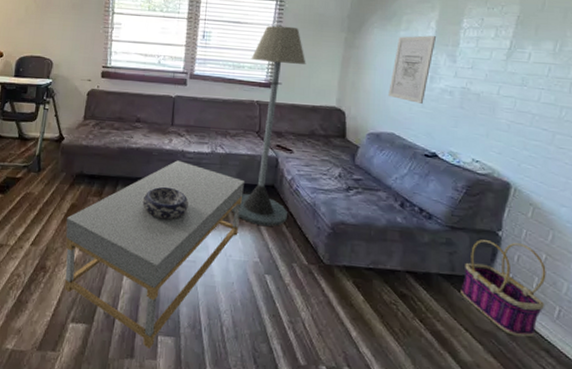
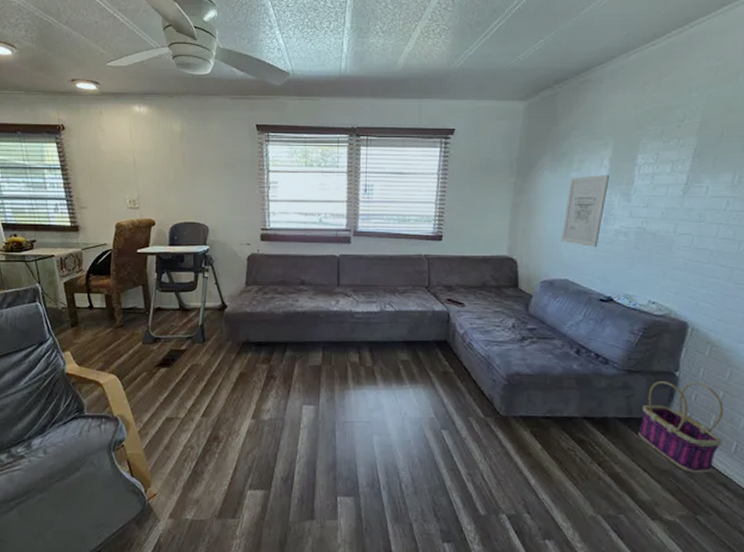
coffee table: present [64,160,246,349] -> none [235,321,417,509]
decorative bowl: present [142,186,189,220] -> none [312,349,360,382]
floor lamp: present [232,25,306,227] -> none [405,174,475,383]

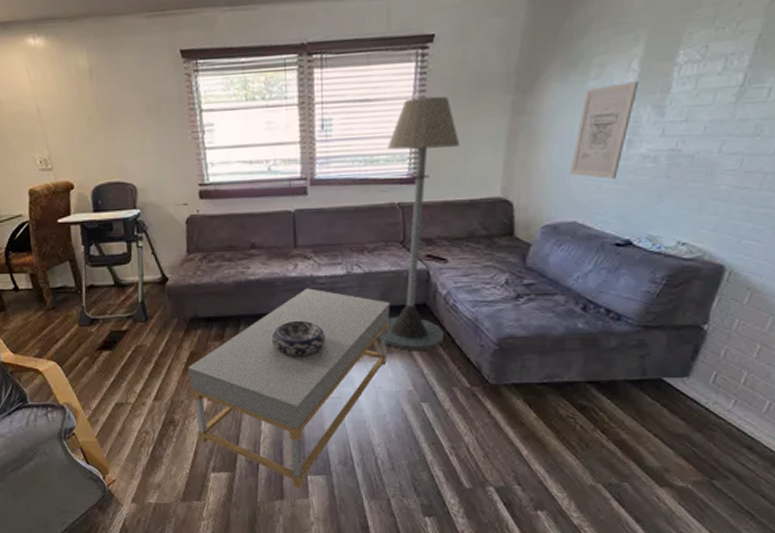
coffee table: none [235,321,417,509] -> present [187,288,391,489]
decorative bowl: none [312,349,360,382] -> present [271,320,325,357]
floor lamp: none [405,174,475,383] -> present [377,96,460,351]
basket: present [638,381,724,473] -> none [651,336,759,436]

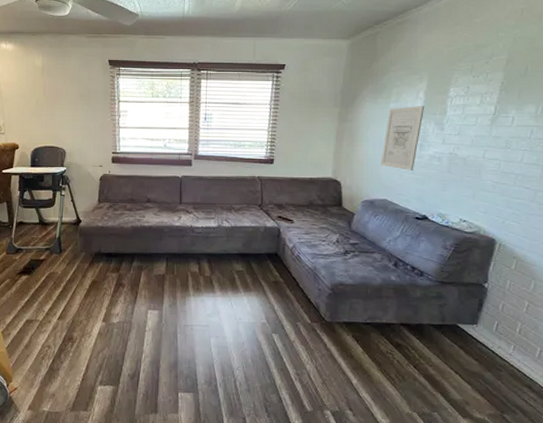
coffee table: present [187,288,391,489] -> none [88,235,251,404]
decorative bowl: present [271,320,325,357] -> none [157,260,199,290]
floor lamp: present [377,96,460,351] -> none [240,104,303,291]

